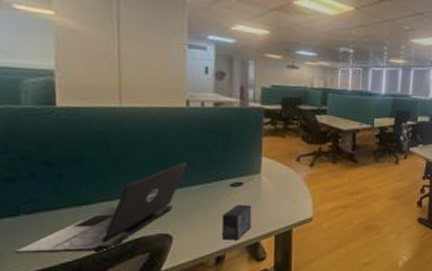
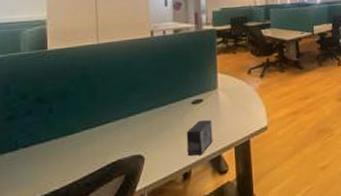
laptop: present [14,161,188,254] -> none [12,85,154,186]

